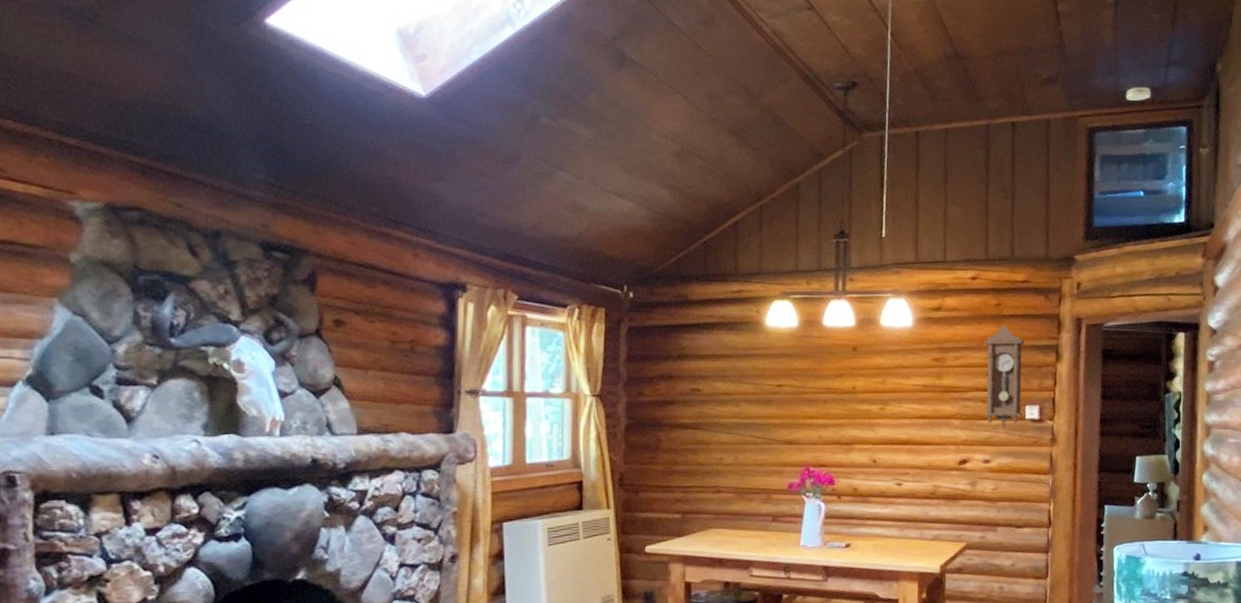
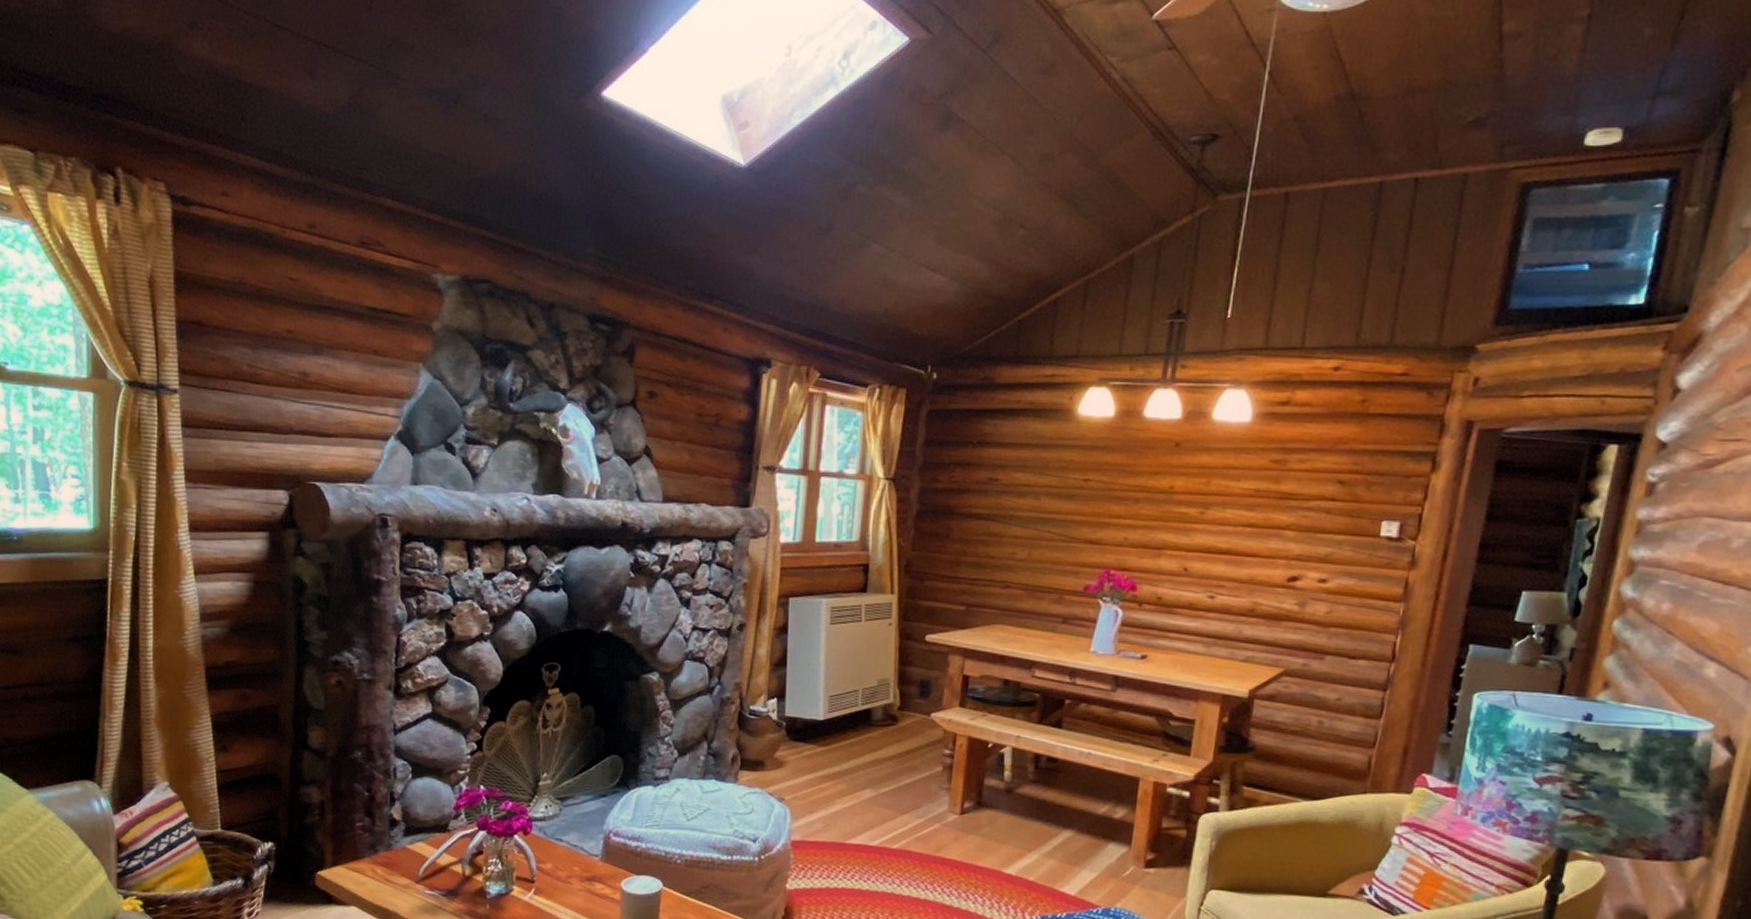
pendulum clock: present [984,324,1025,428] -> none [1327,424,1393,545]

